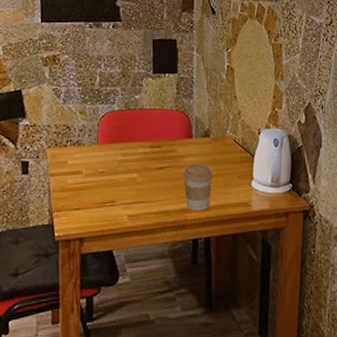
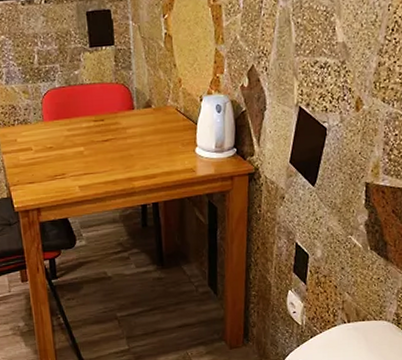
coffee cup: present [183,163,213,211] -> none [127,133,157,179]

